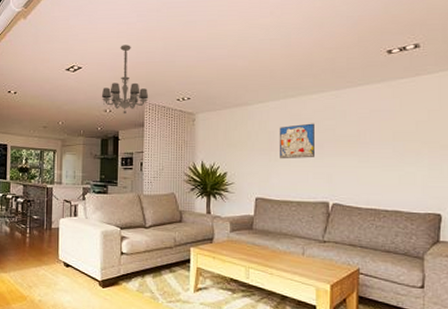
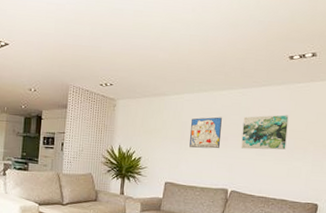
chandelier: present [101,45,149,114] -> none [27,25,74,95]
wall art: none [339,115,394,156] -> present [241,114,289,150]

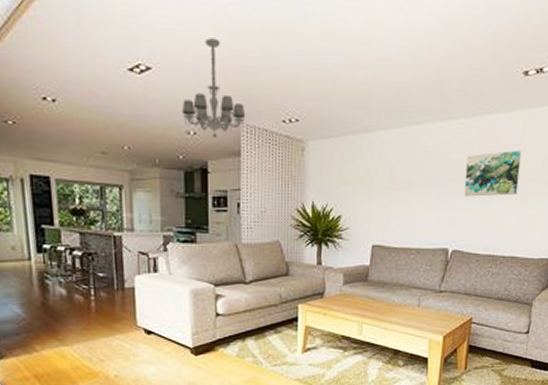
chandelier: none [27,25,74,95] -> present [181,38,246,139]
wall art: present [189,117,222,149] -> none [401,157,440,200]

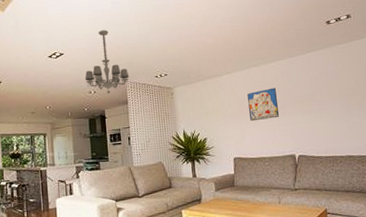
wall art: none [401,157,440,200] -> present [247,87,279,122]
wall art: present [463,150,522,197] -> none [296,75,342,114]

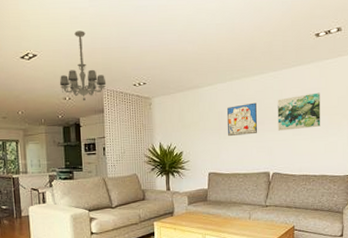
wall art: none [296,75,342,114] -> present [277,92,321,131]

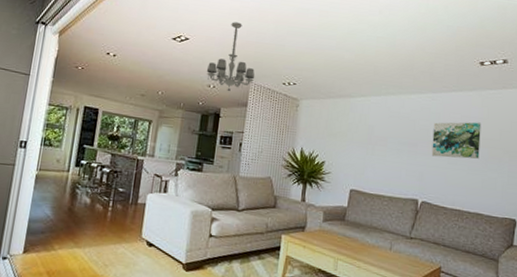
wall art: present [227,102,257,137] -> none [376,121,411,155]

